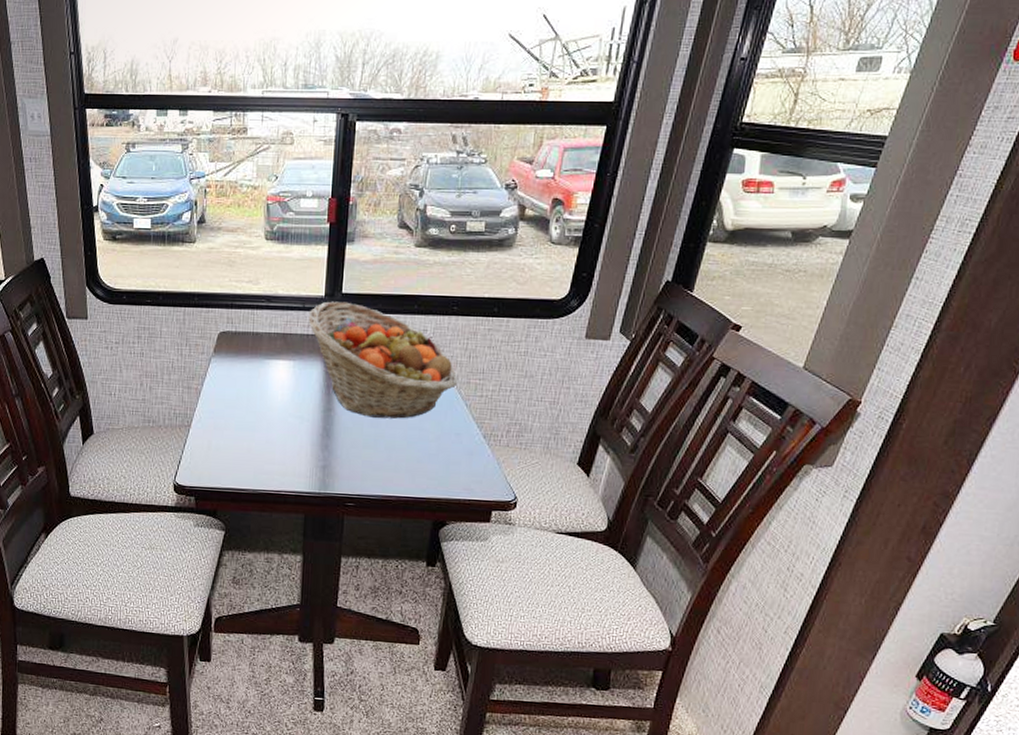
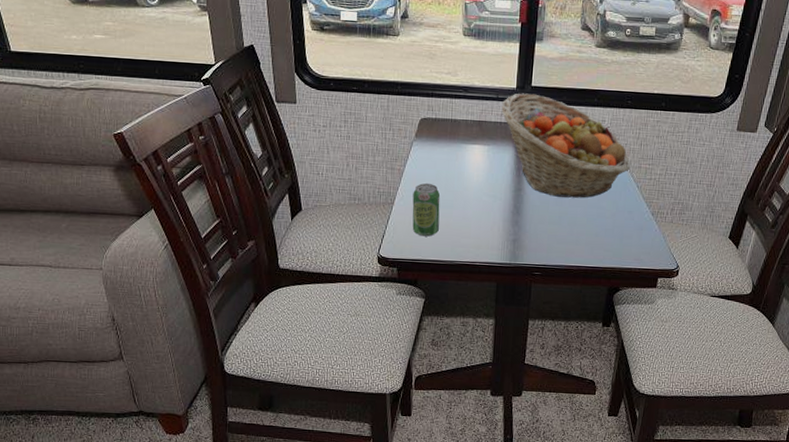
beverage can: none [210,404,242,463] -> present [412,183,441,237]

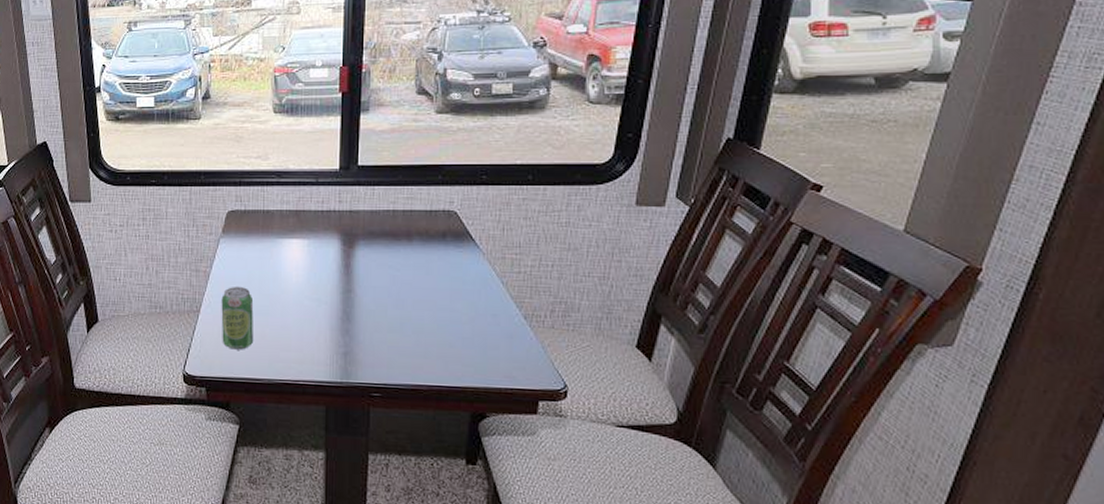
fruit basket: present [501,93,631,198] -> none [322,174,491,299]

